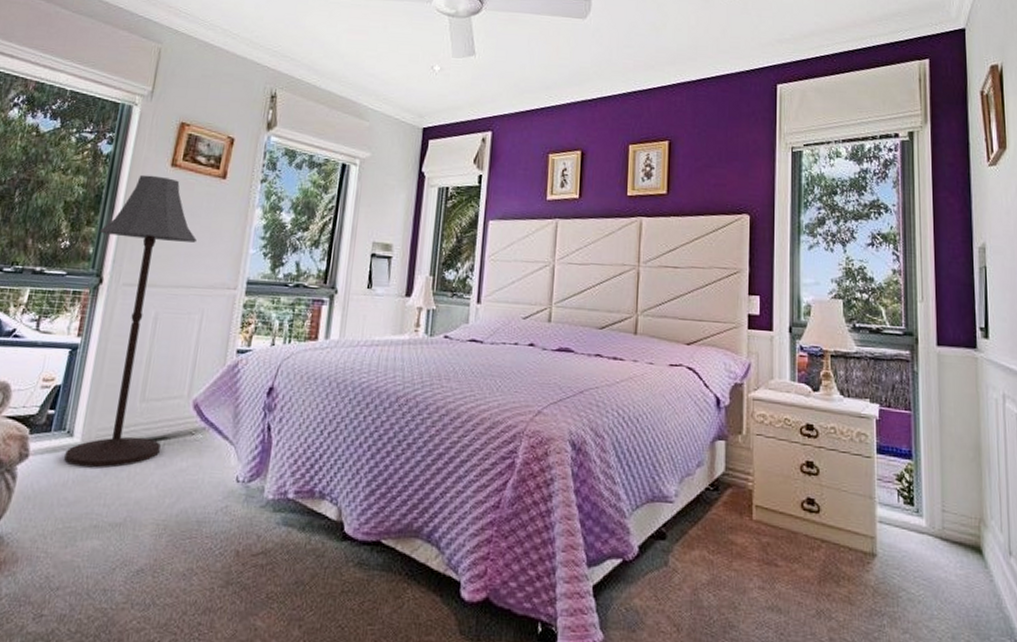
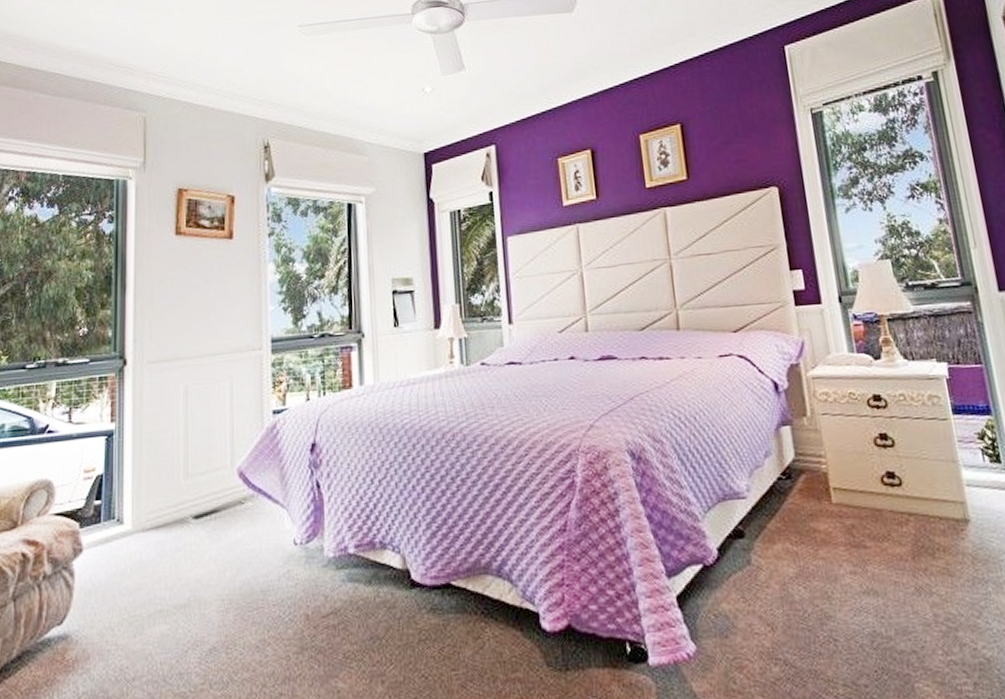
floor lamp: present [64,174,197,469] -> none [114,247,213,554]

